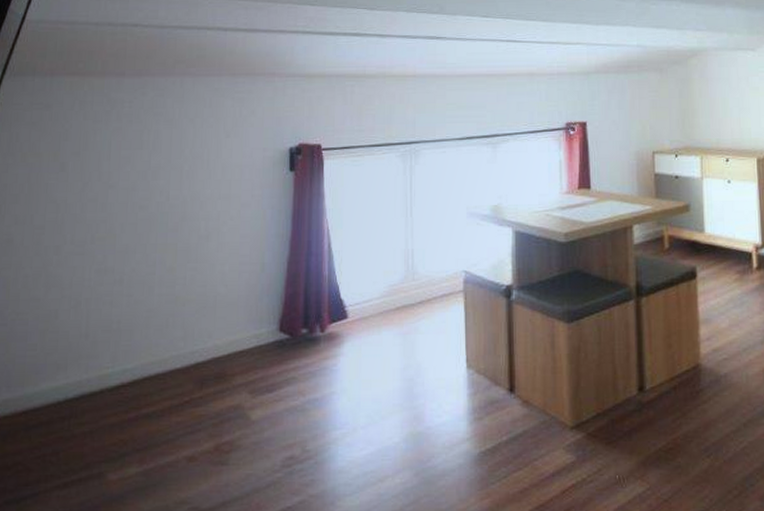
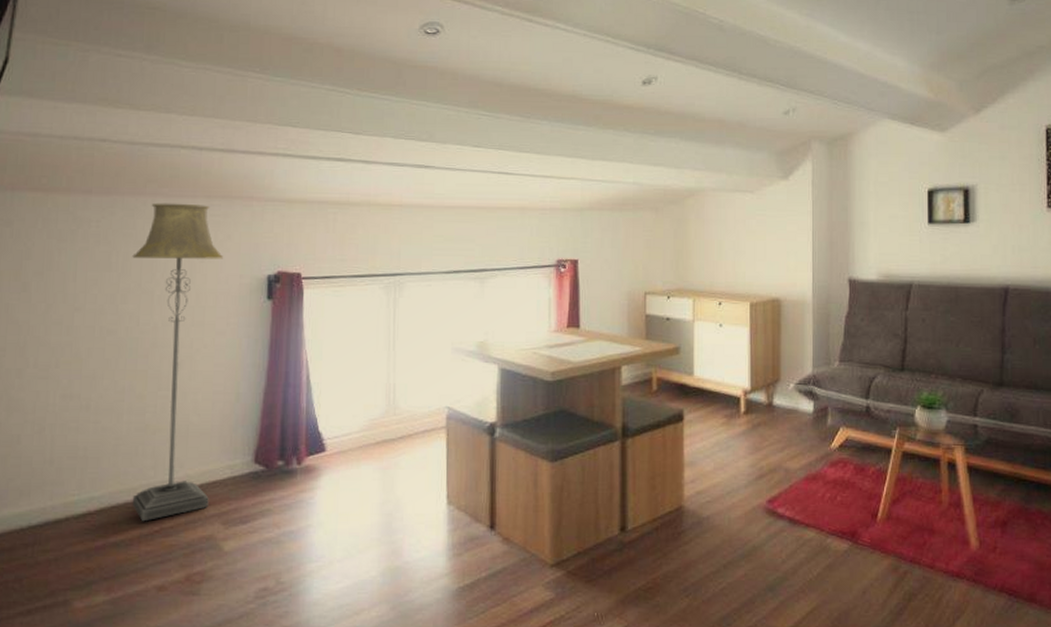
floor lamp: none [162,81,248,393] -> present [132,203,224,522]

